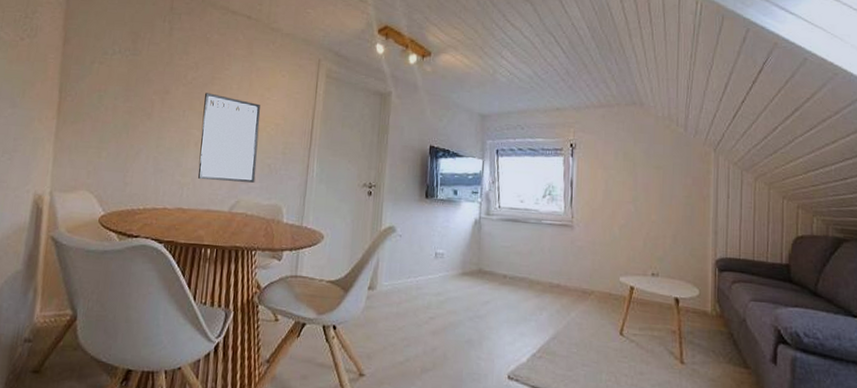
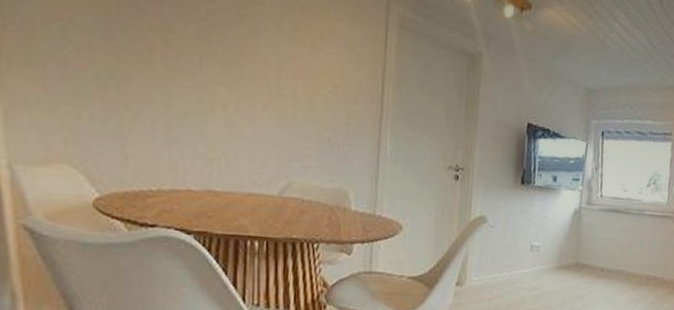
writing board: present [197,93,260,183] -> none [228,35,312,161]

